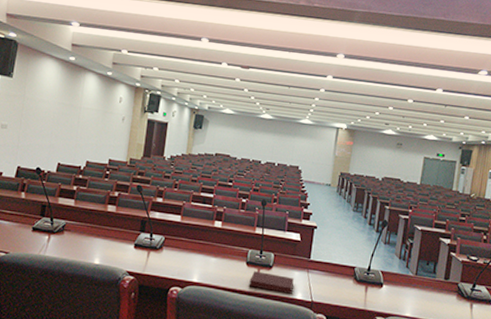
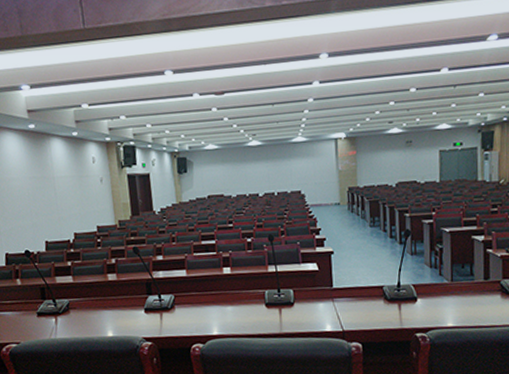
notebook: present [249,271,294,294] -> none [272,310,321,329]

